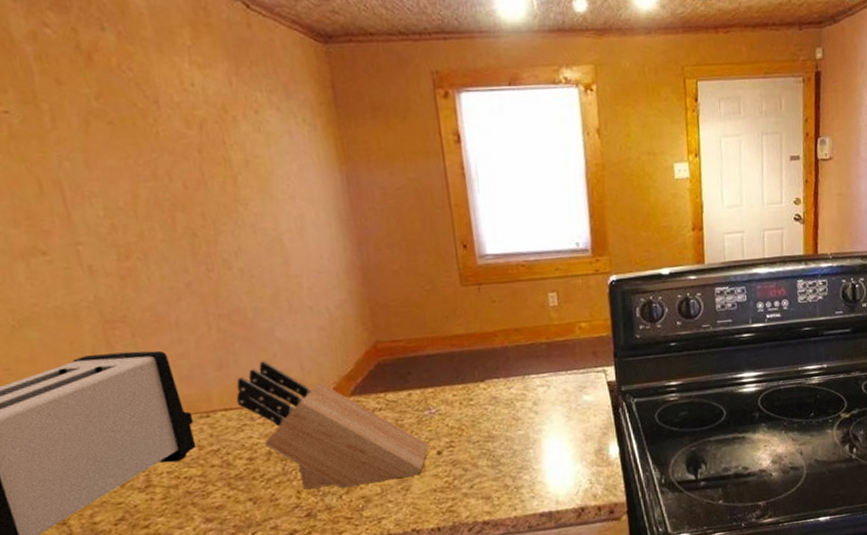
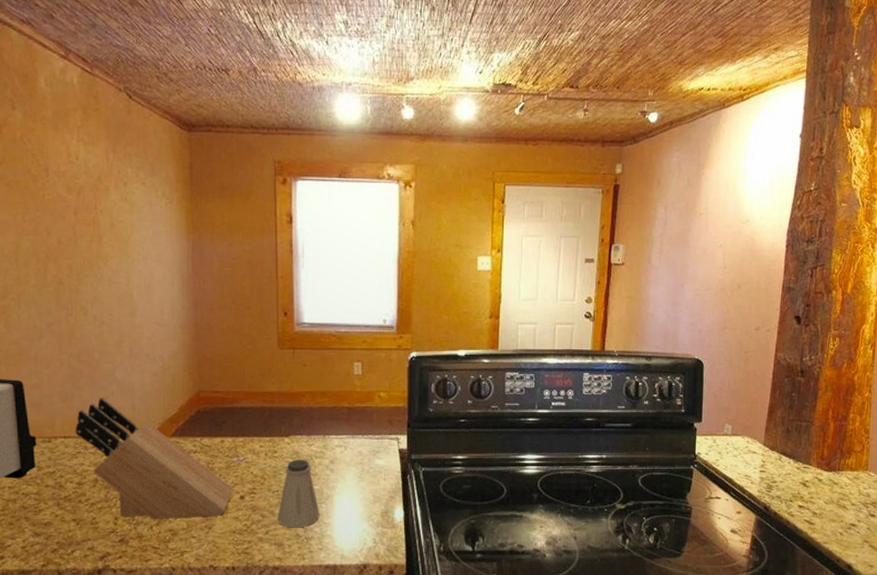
saltshaker: none [481,404,528,479] -> present [278,459,320,528]

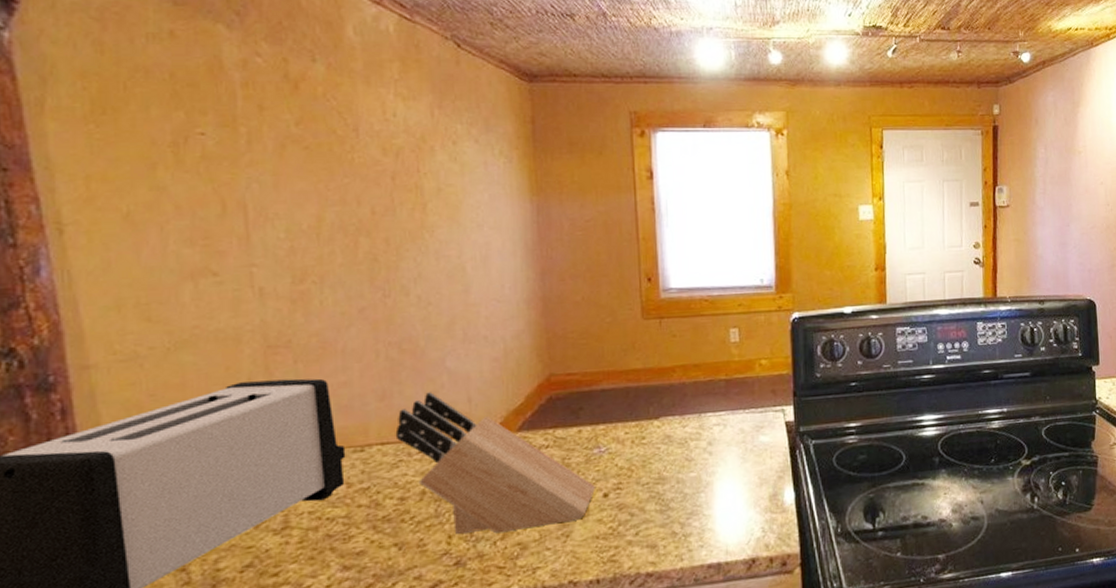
saltshaker: present [278,459,320,528] -> none [649,443,699,526]

